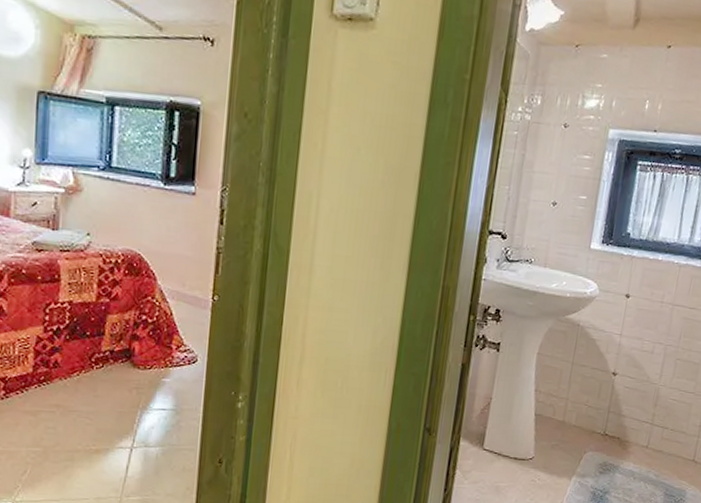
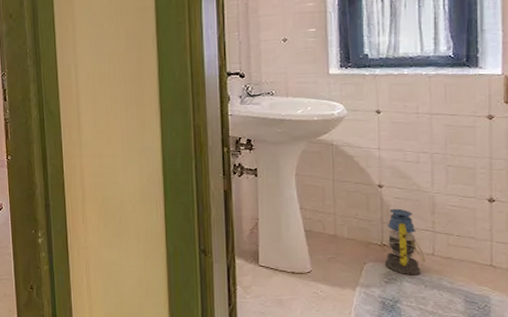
lantern: none [602,398,640,467] -> present [384,208,425,276]

